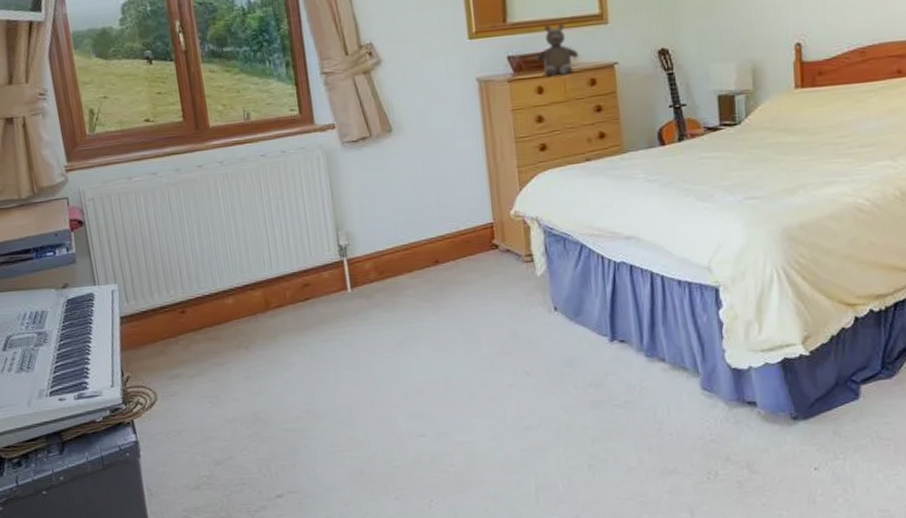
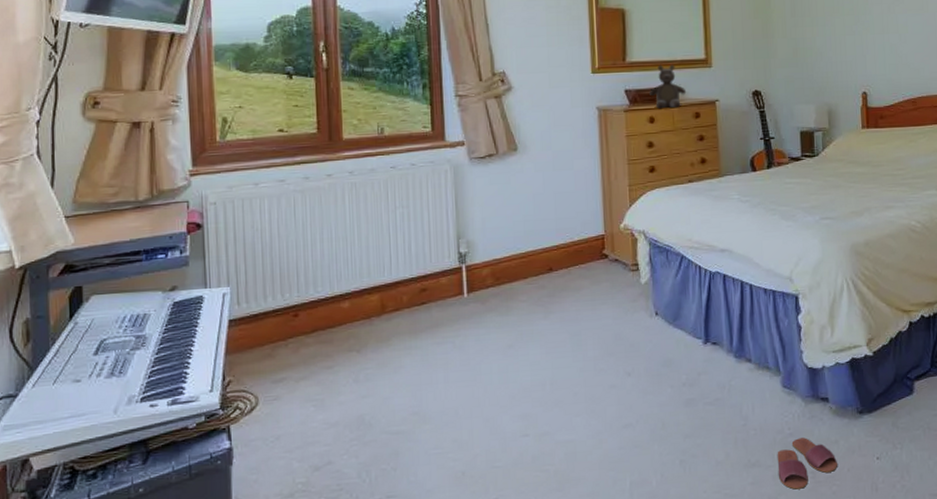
slippers: none [697,444,768,499] -> present [777,437,837,490]

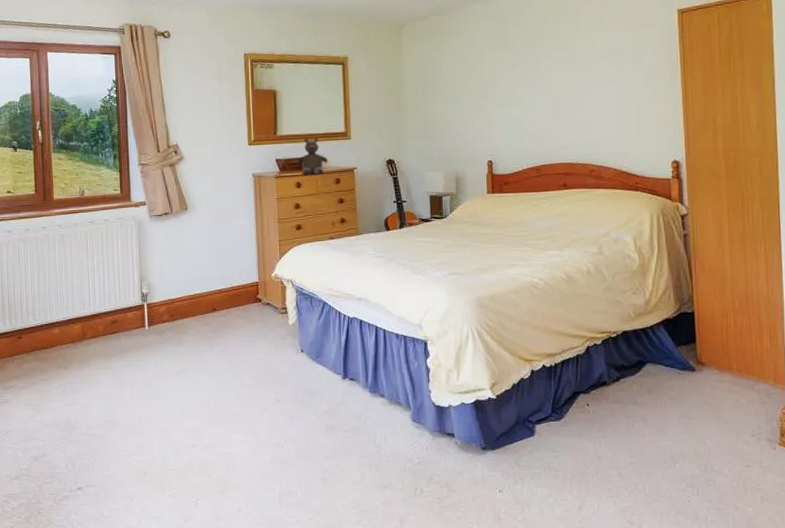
slippers: present [777,437,837,490] -> none [407,467,462,512]

